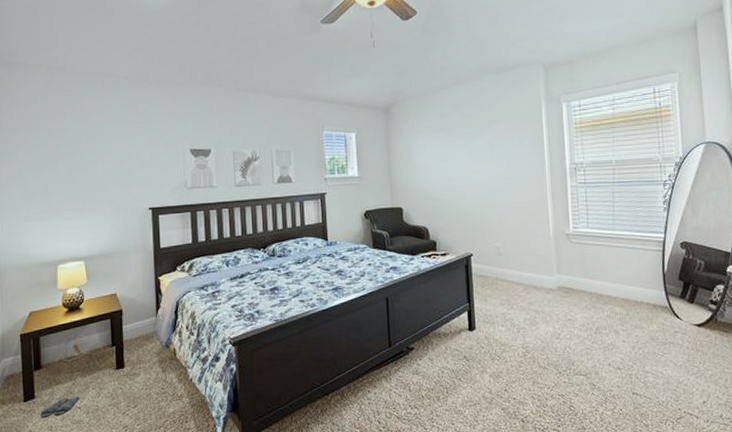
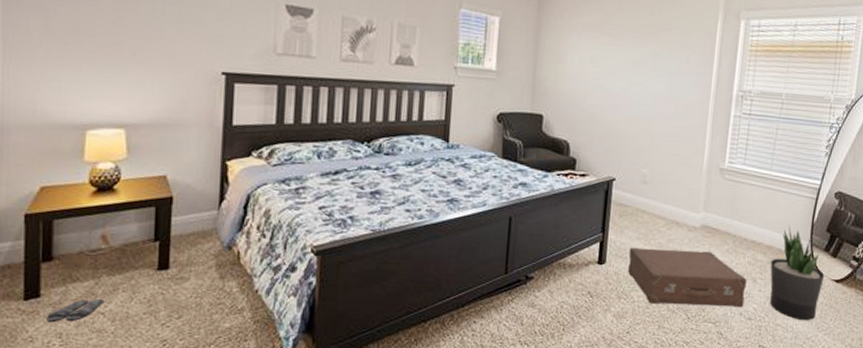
suitcase: none [495,309,611,362] -> present [627,247,747,308]
planter: none [629,278,686,365] -> present [770,225,825,320]

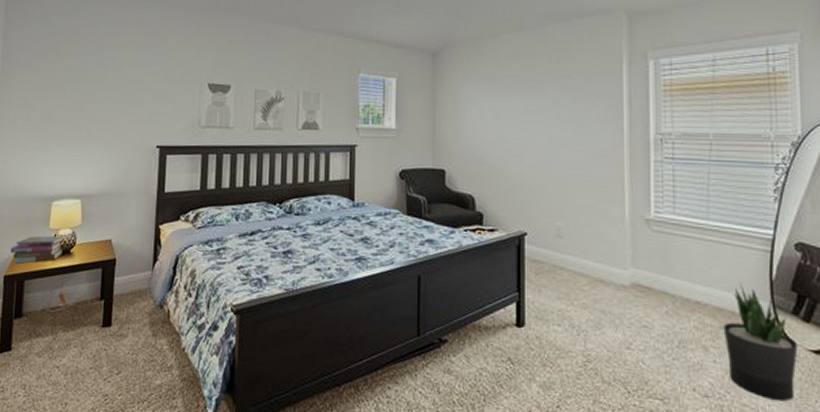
books: none [32,169,108,201] -> present [11,235,67,264]
slippers: present [46,299,105,322] -> none [15,353,60,374]
suitcase: present [627,247,747,308] -> none [550,308,696,382]

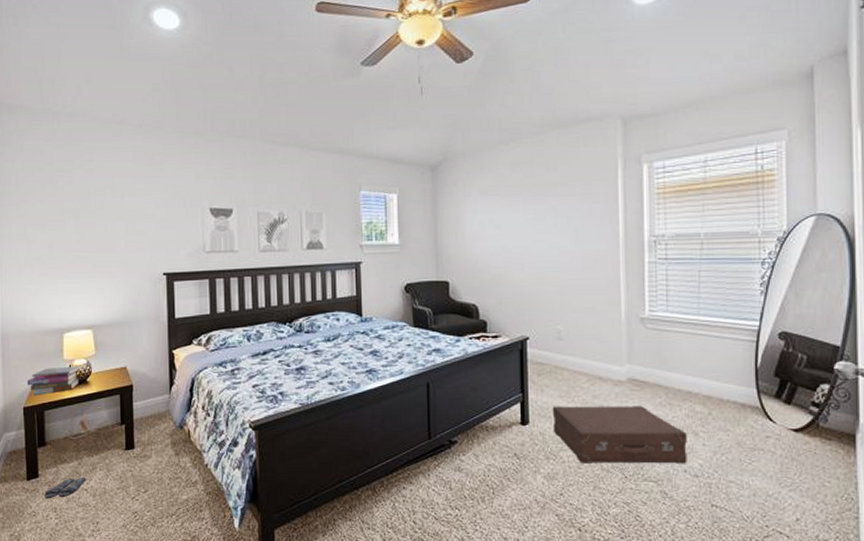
slippers: none [15,353,60,374] -> present [44,478,87,498]
suitcase: none [550,308,696,382] -> present [552,406,687,464]
planter: present [723,283,798,401] -> none [712,372,780,475]

